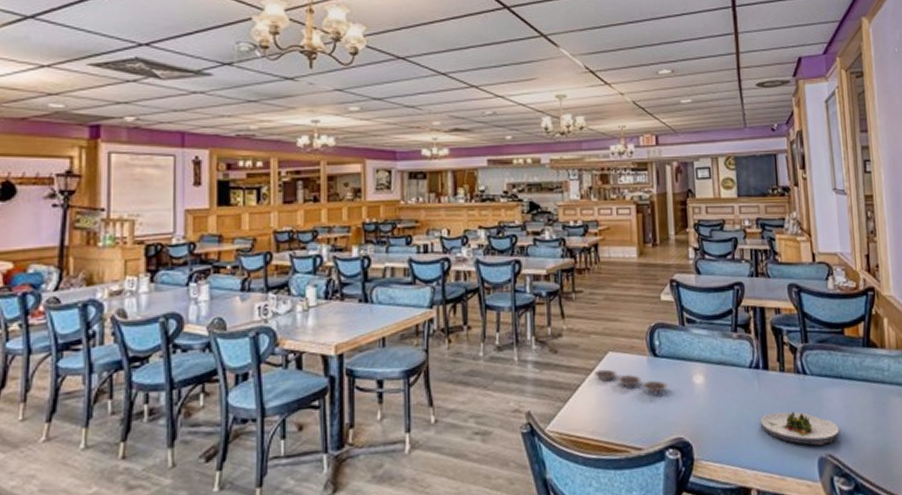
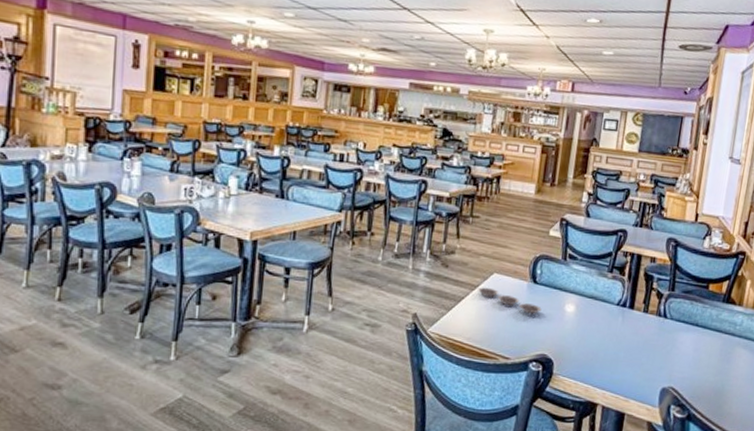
salad plate: present [761,411,841,446] -> none [617,346,686,378]

